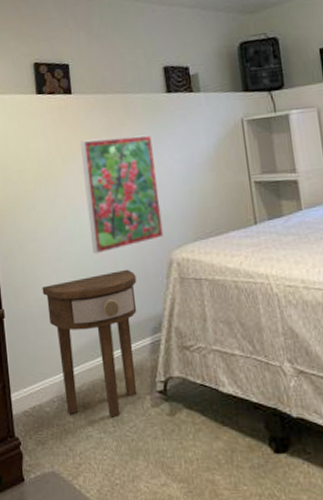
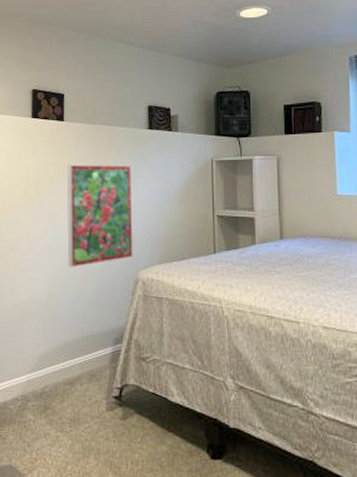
side table: present [42,269,137,418] -> none [18,283,105,418]

